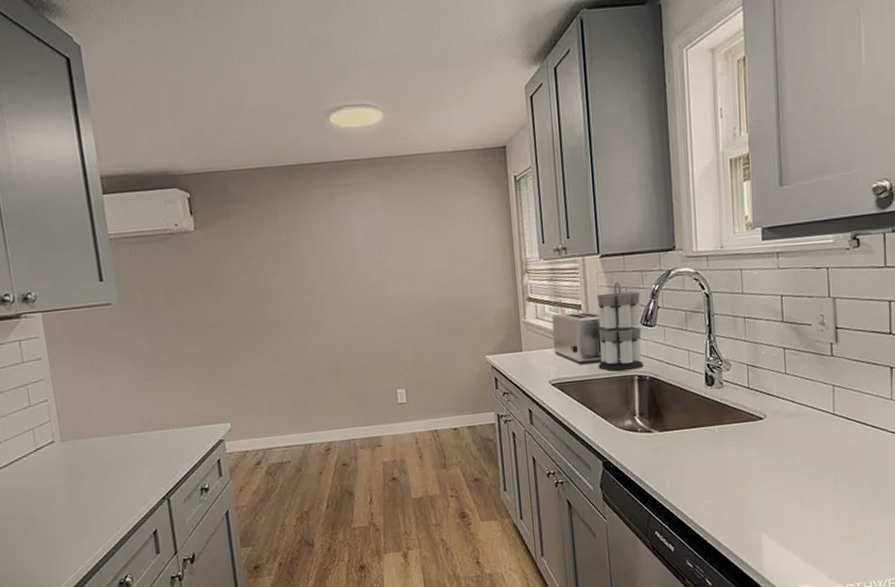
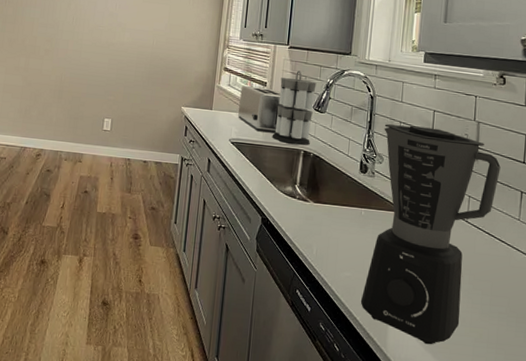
blender: none [726,315,865,556] -> present [360,124,501,345]

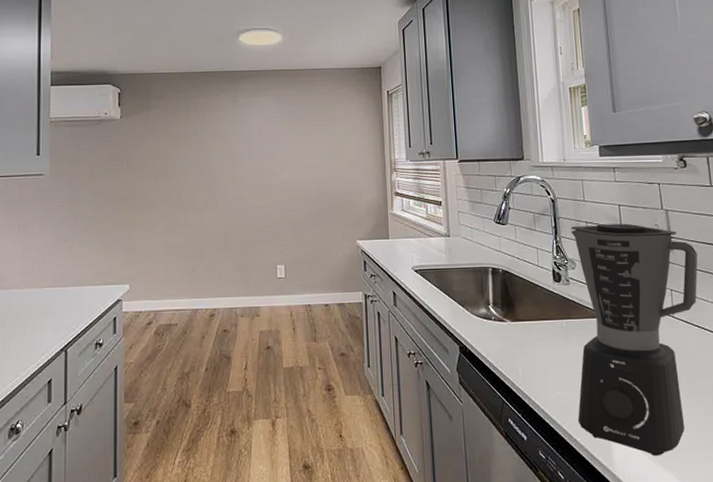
toaster: present [238,85,295,135] -> none [415,207,476,255]
spice rack: present [272,70,317,146] -> none [455,184,497,263]

